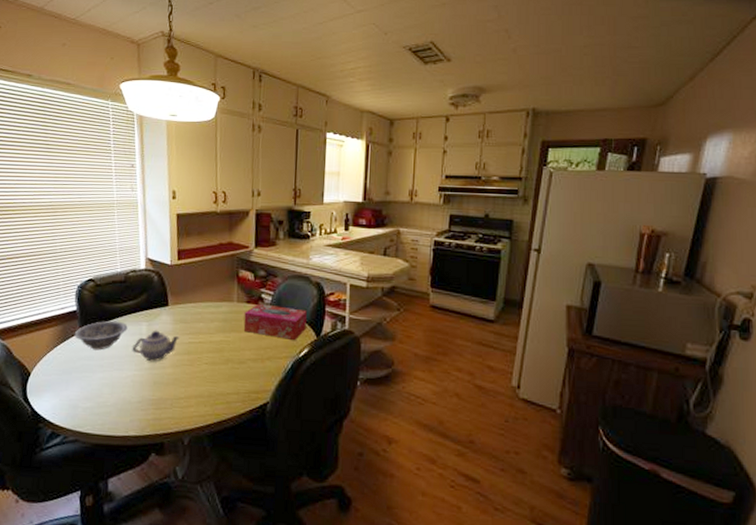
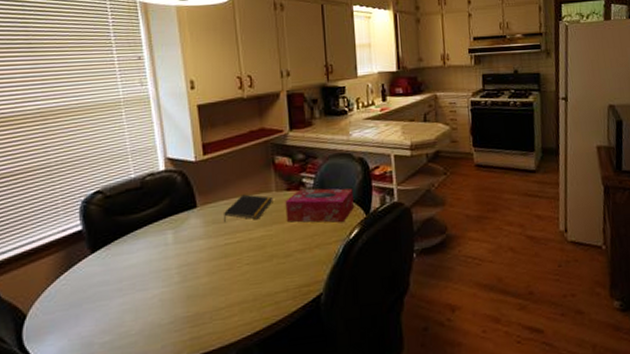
bowl: present [74,320,128,351] -> none [81,233,150,273]
teapot: present [131,330,180,362] -> none [155,236,214,274]
notepad: none [190,300,234,324] -> present [224,194,273,223]

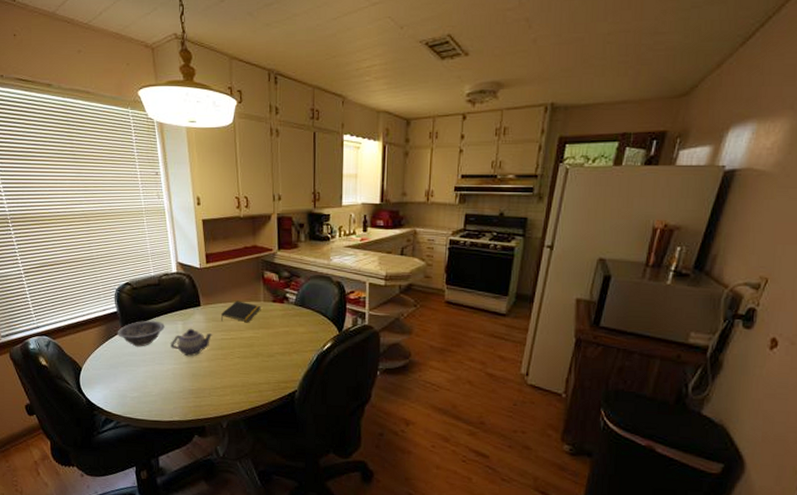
bowl: none [81,233,150,273] -> present [117,320,165,347]
teapot: none [155,236,214,274] -> present [169,328,213,357]
tissue box: present [285,188,354,223] -> none [271,302,329,335]

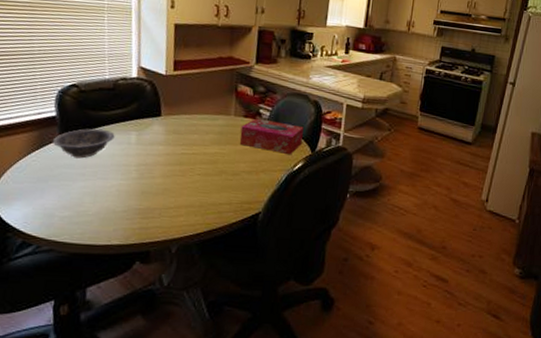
teapot: present [169,328,213,357] -> none [117,139,172,172]
notepad: present [221,300,261,322] -> none [184,113,231,137]
tissue box: none [271,302,329,335] -> present [239,118,304,154]

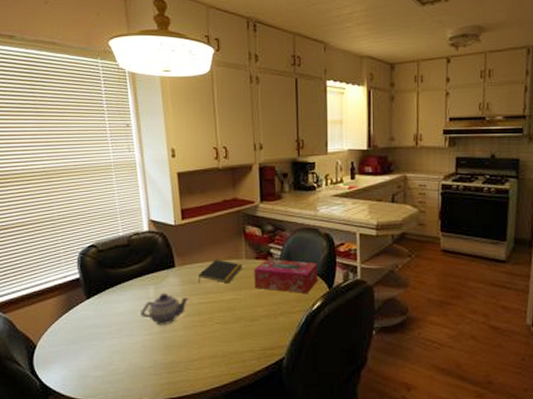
bowl: present [52,128,115,159] -> none [79,286,135,317]
teapot: none [117,139,172,172] -> present [139,292,189,326]
notepad: none [184,113,231,137] -> present [199,259,243,284]

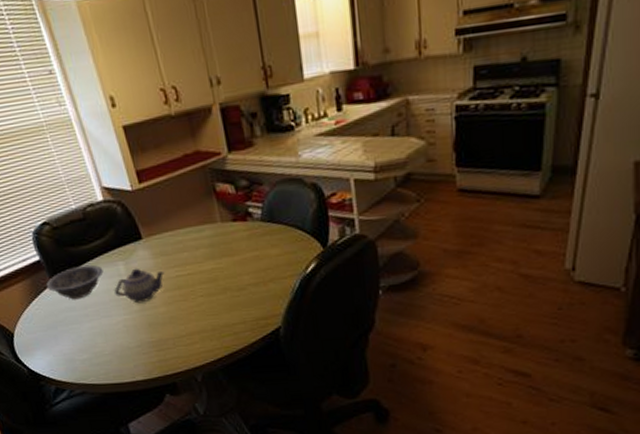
bowl: none [79,286,135,317] -> present [46,264,104,300]
notepad: present [199,259,243,284] -> none [170,225,220,255]
tissue box: present [254,259,318,293] -> none [232,219,309,256]

